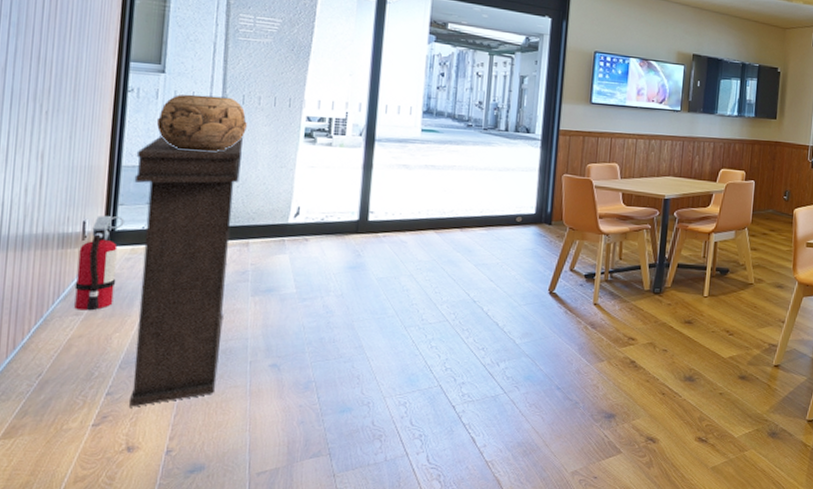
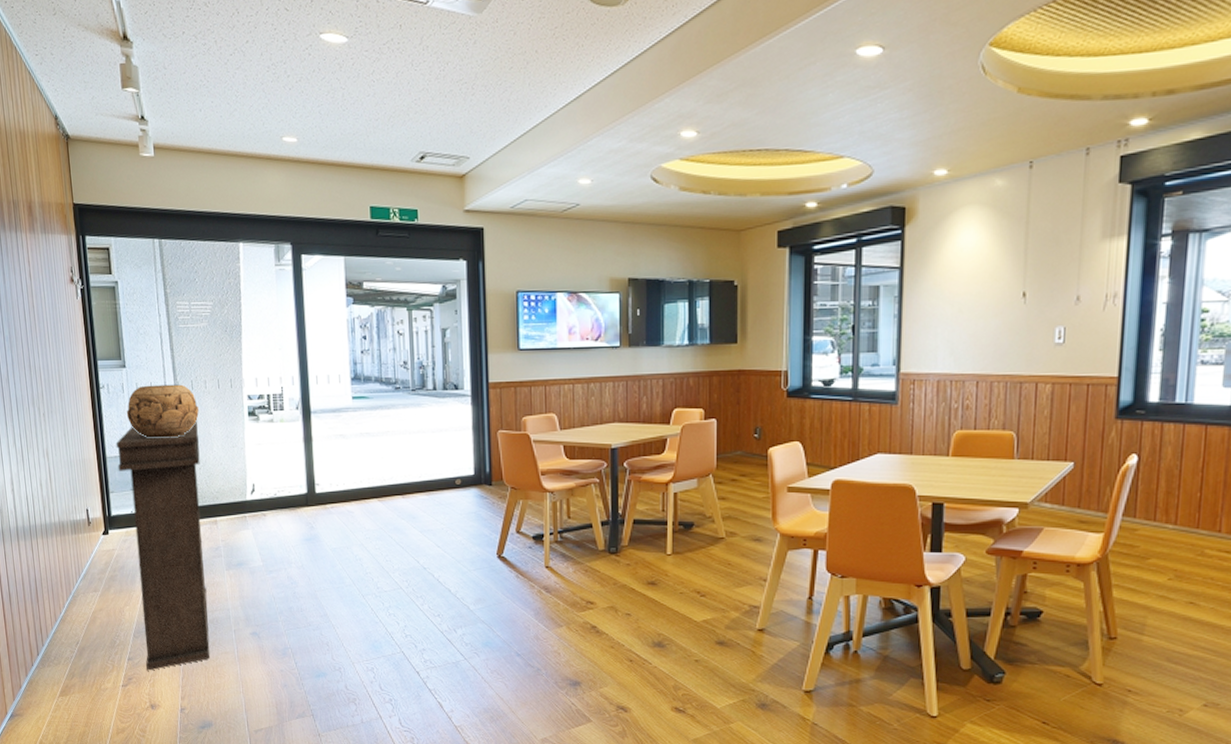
fire extinguisher: present [74,216,125,311] -> none [87,503,120,587]

